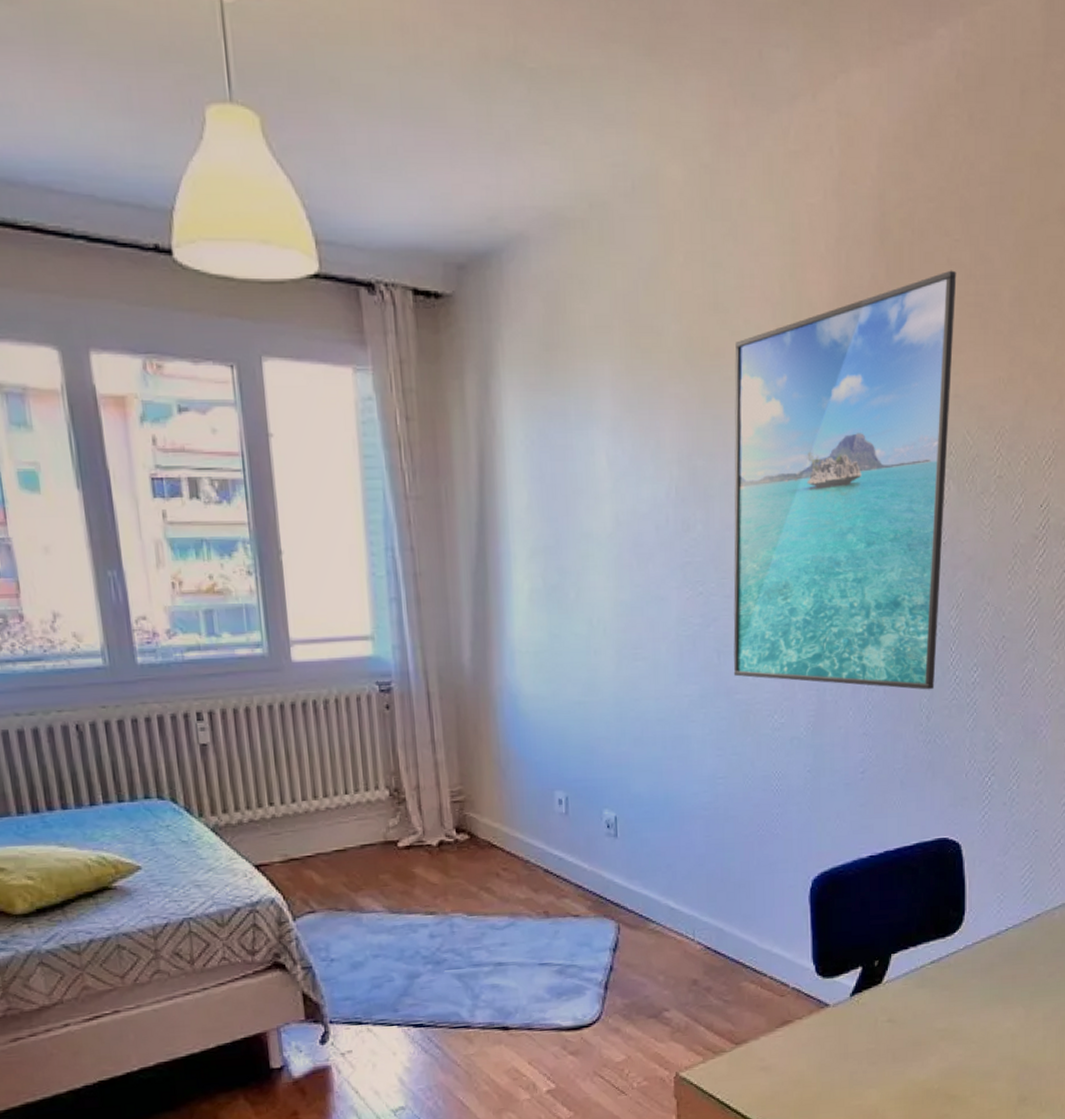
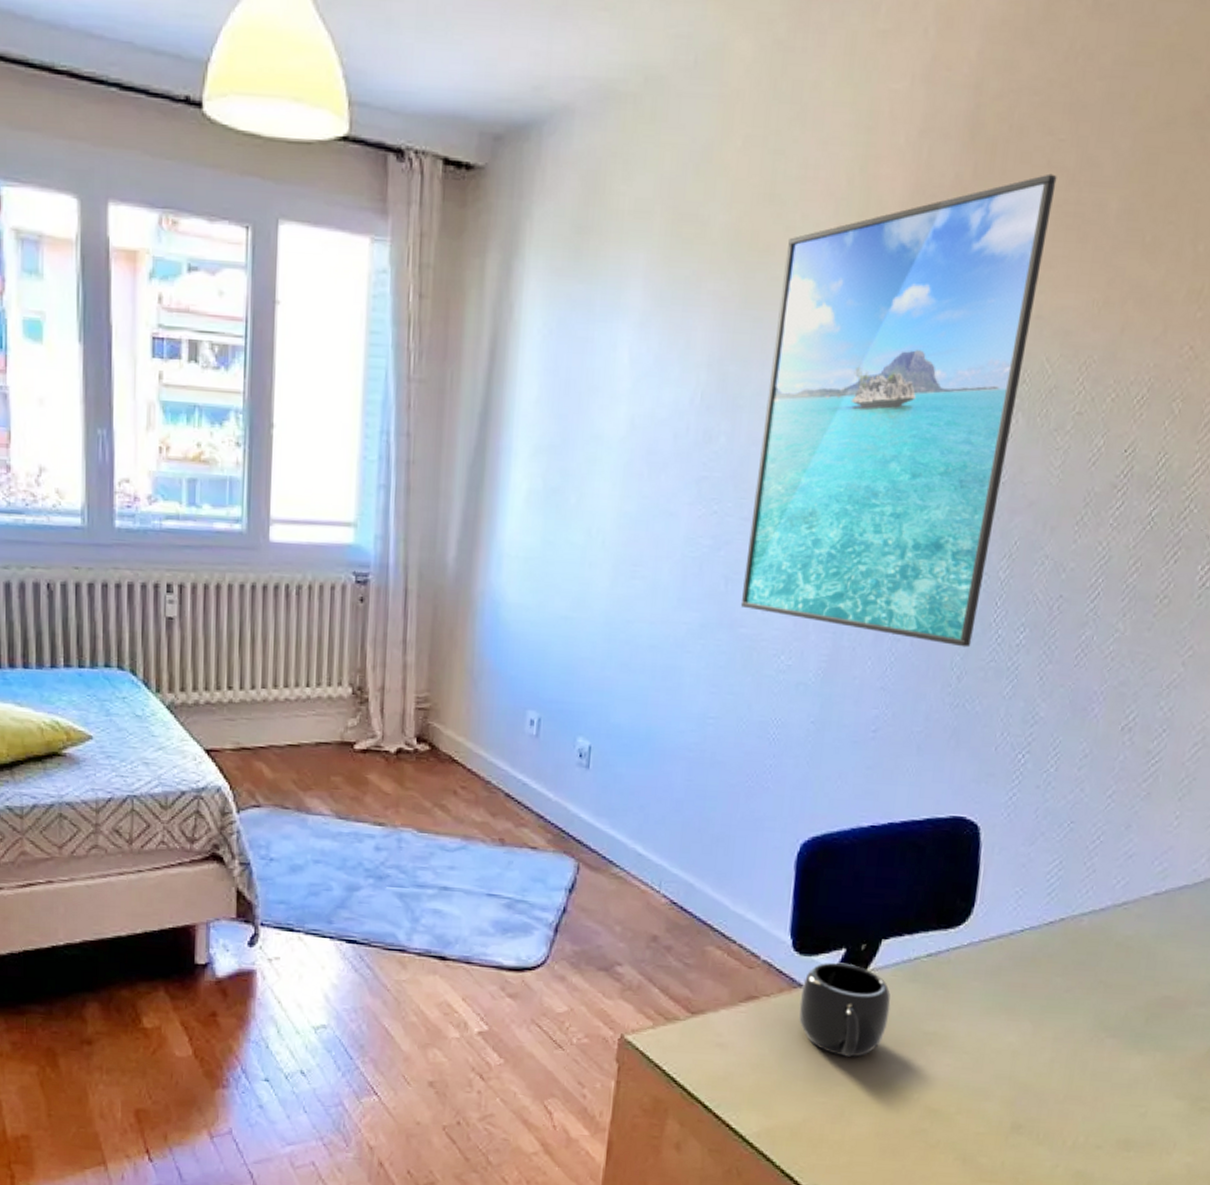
mug: none [828,979,905,1062] -> present [799,962,891,1057]

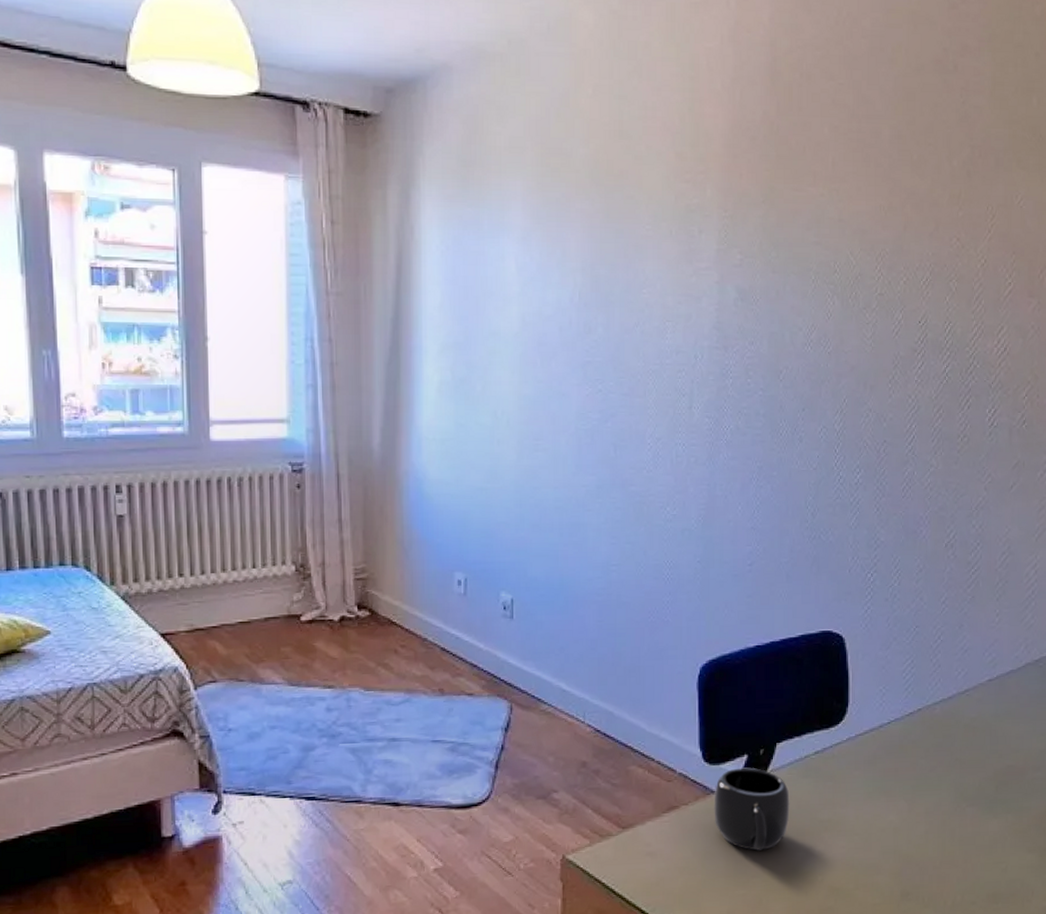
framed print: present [740,173,1057,648] -> none [629,109,841,489]

